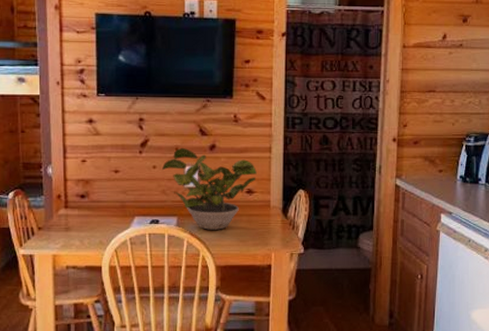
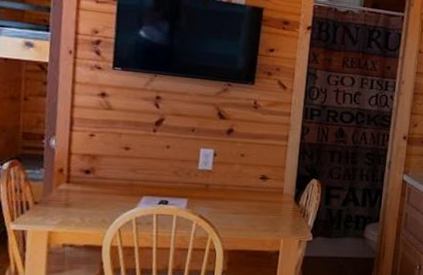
potted plant: present [162,148,257,230] -> none [176,130,272,214]

